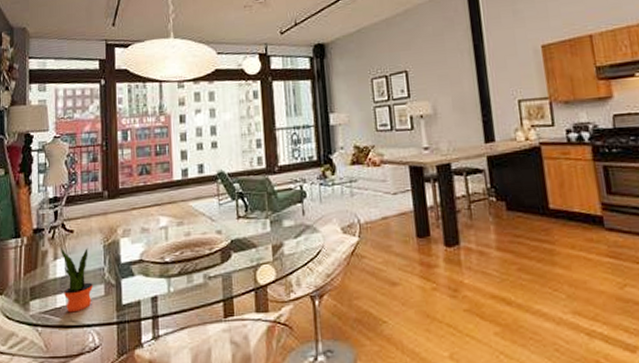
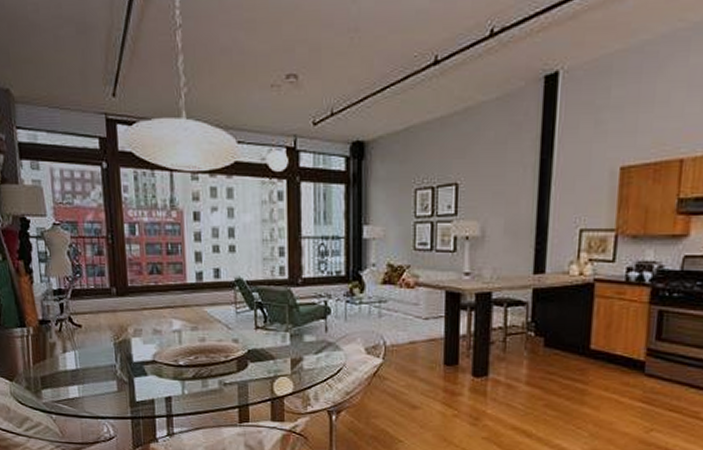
potted plant: present [60,247,93,313] -> none [68,340,105,404]

